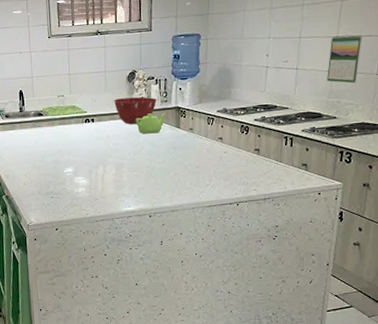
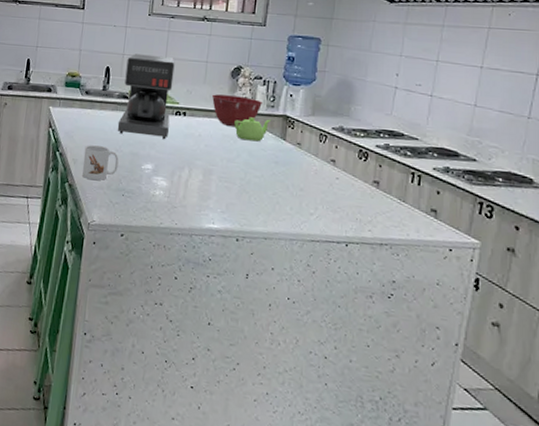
mug: none [13,160,44,190] -> present [82,145,119,181]
coffee maker: none [36,73,82,147] -> present [118,54,175,140]
calendar: present [327,34,362,84] -> none [467,66,512,124]

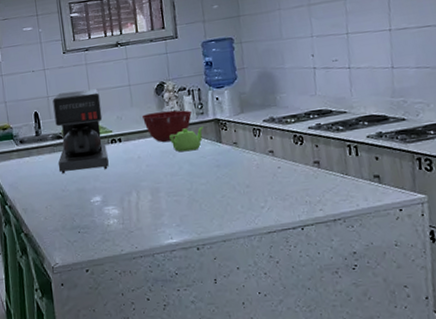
mug: present [82,145,119,181] -> none [31,189,68,225]

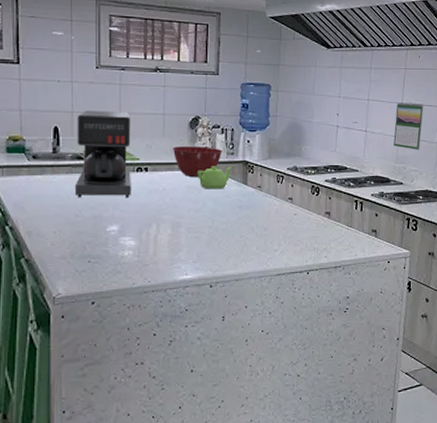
calendar: none [383,26,422,80] -> present [393,102,424,150]

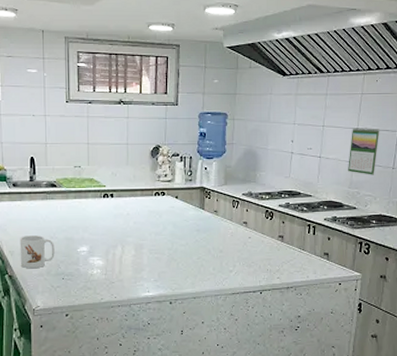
mug: none [39,213,80,251] -> present [19,235,55,269]
coffee maker: present [76,110,131,199] -> none [50,142,99,222]
mixing bowl: present [173,146,222,178] -> none [136,174,181,203]
teapot: present [198,166,232,189] -> none [158,192,190,214]

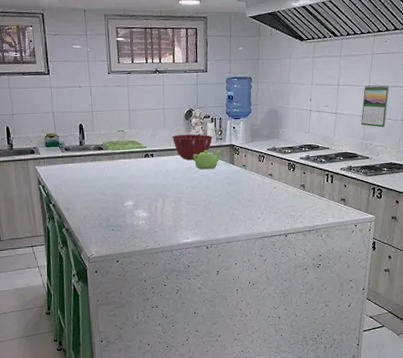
mug: present [19,235,55,269] -> none [73,193,105,223]
mixing bowl: none [136,174,181,203] -> present [172,134,213,161]
teapot: none [158,192,190,214] -> present [193,149,221,170]

